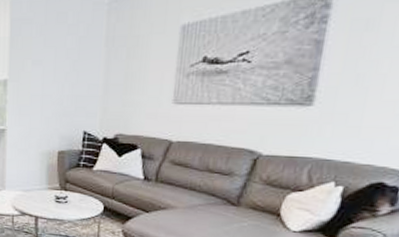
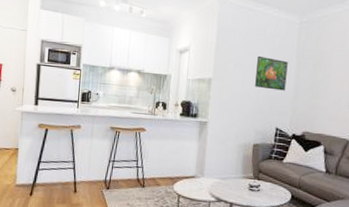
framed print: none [57,48,96,88] -> present [255,55,288,91]

